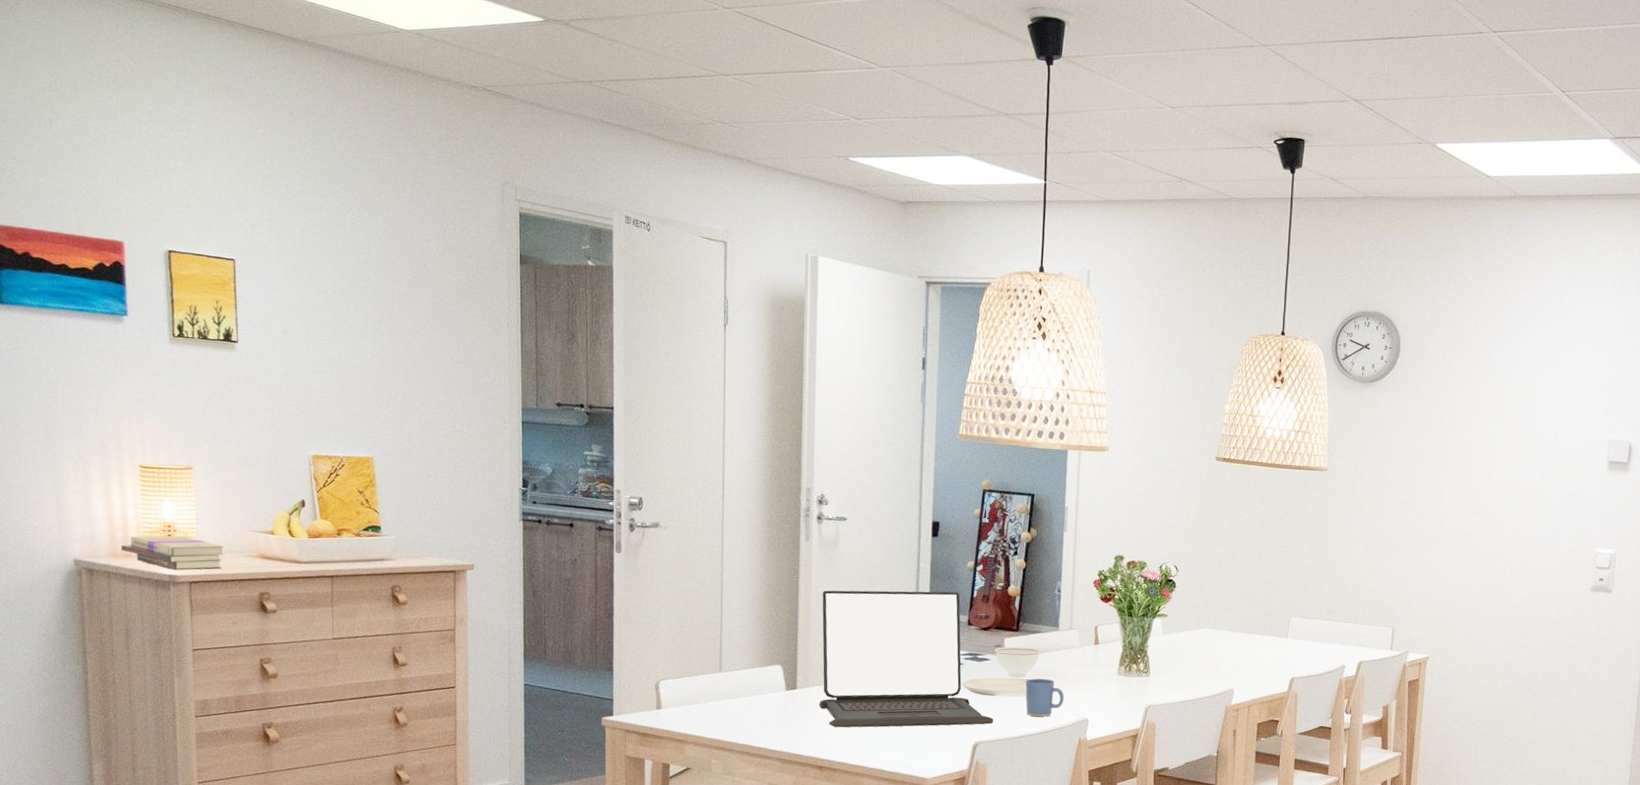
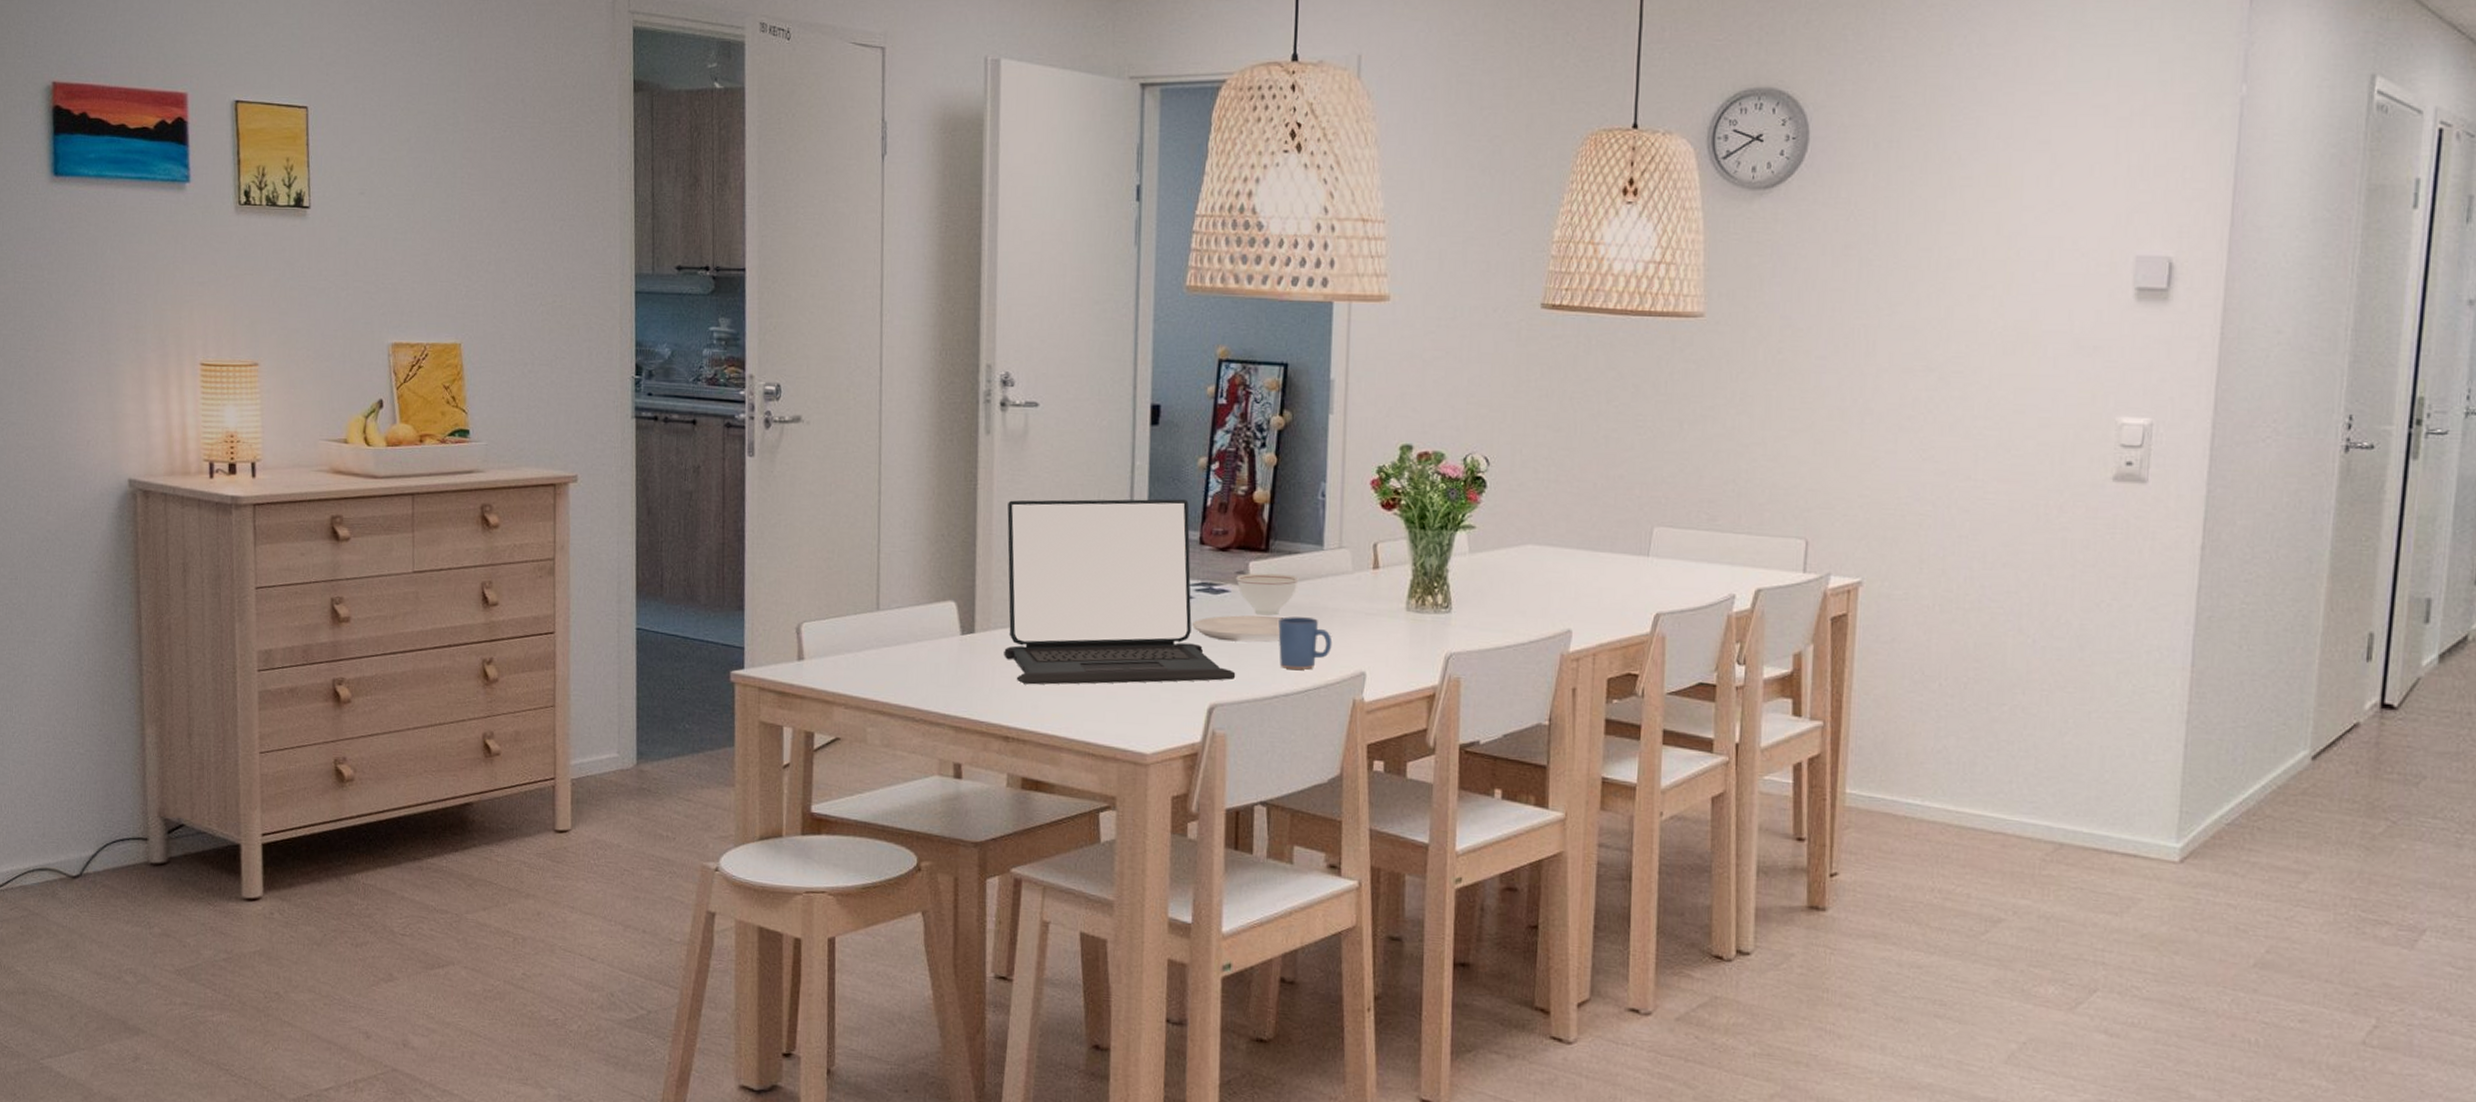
books: present [121,535,224,571] -> none [179,447,292,490]

